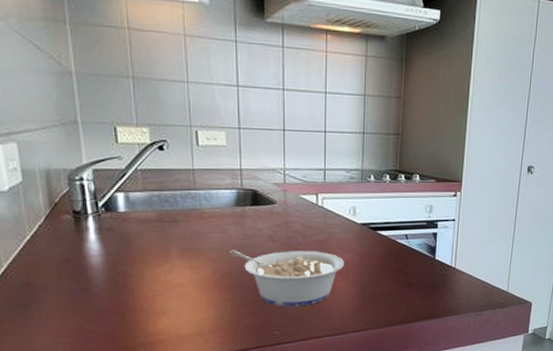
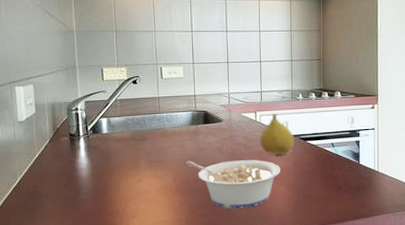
fruit: none [321,196,363,246] -> present [260,113,295,155]

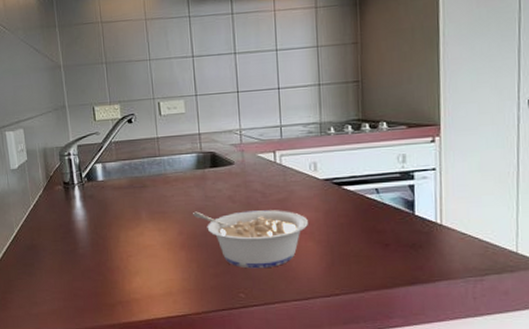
fruit: present [260,113,295,155] -> none [280,152,326,204]

